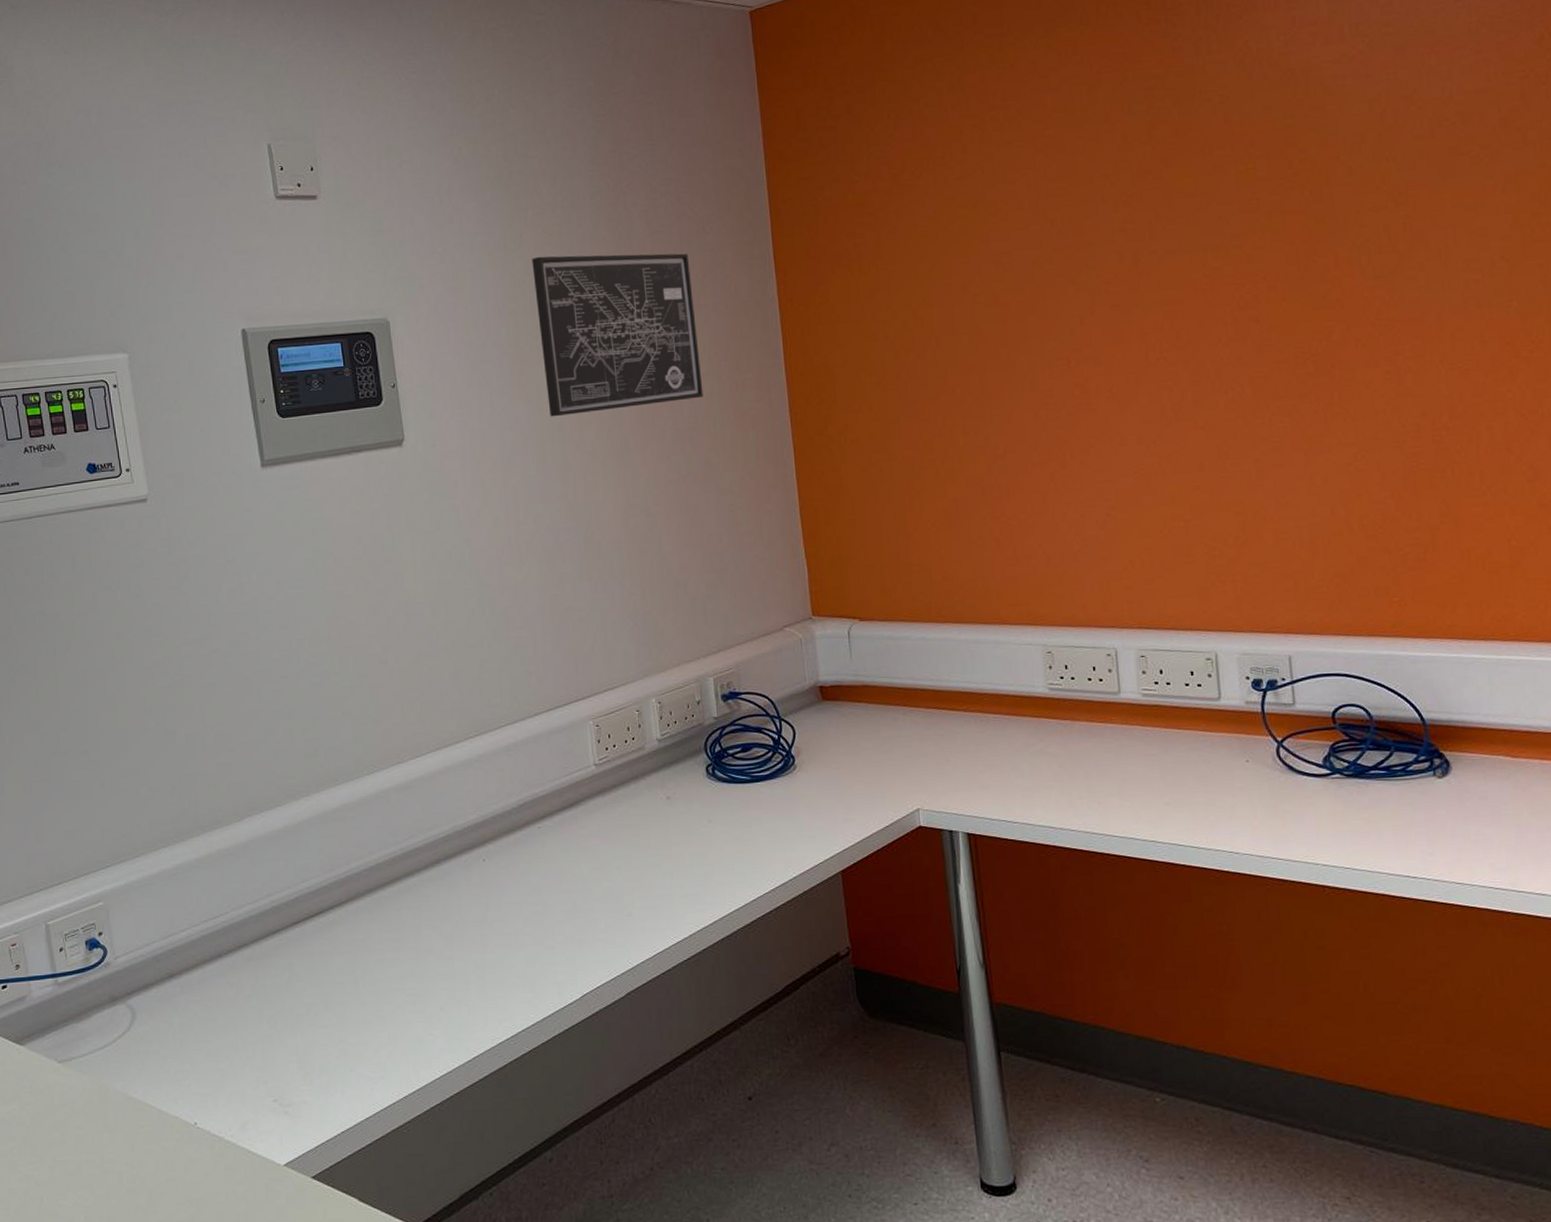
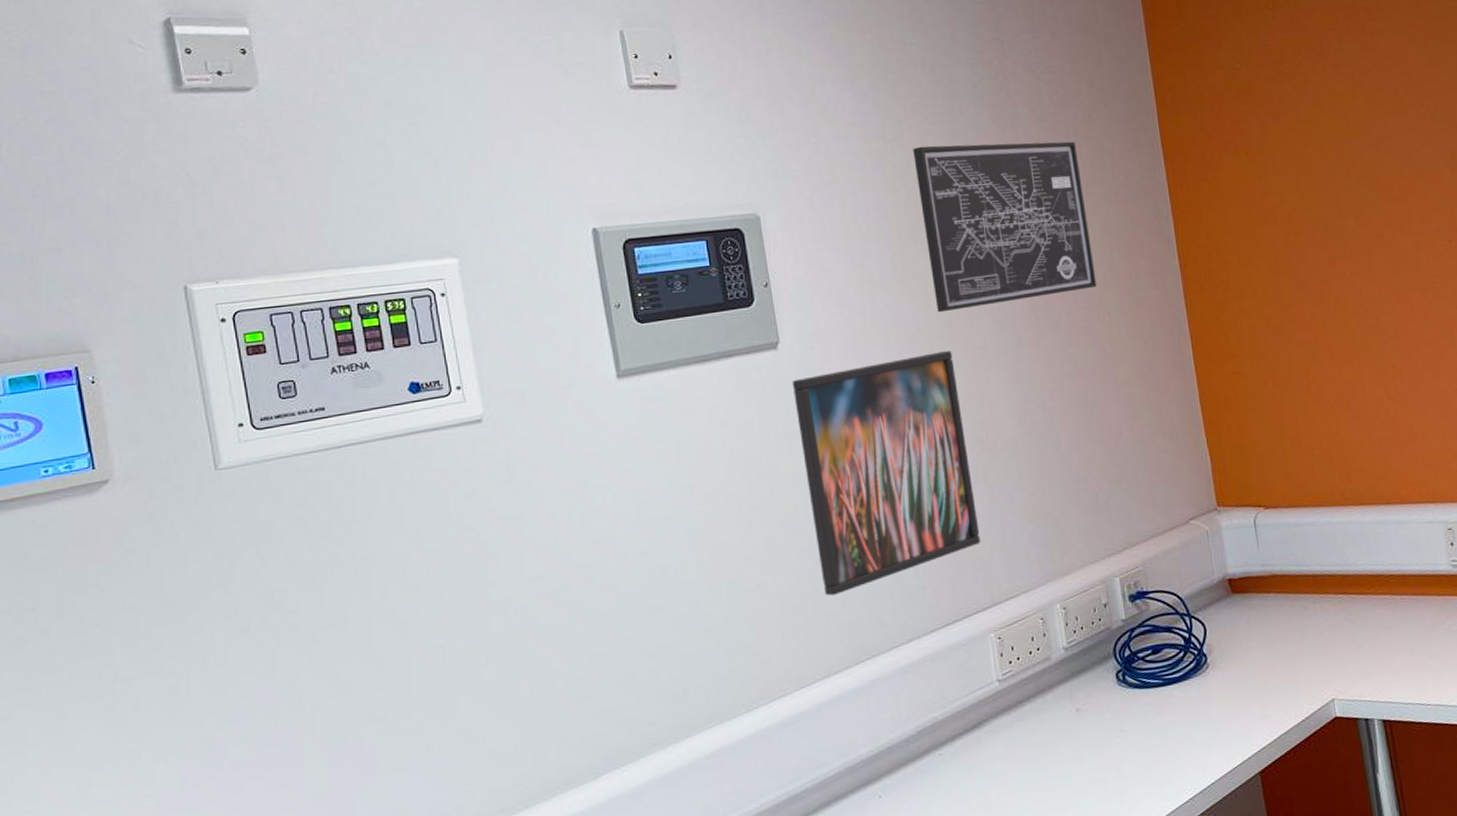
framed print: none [414,454,583,676] -> present [791,351,981,596]

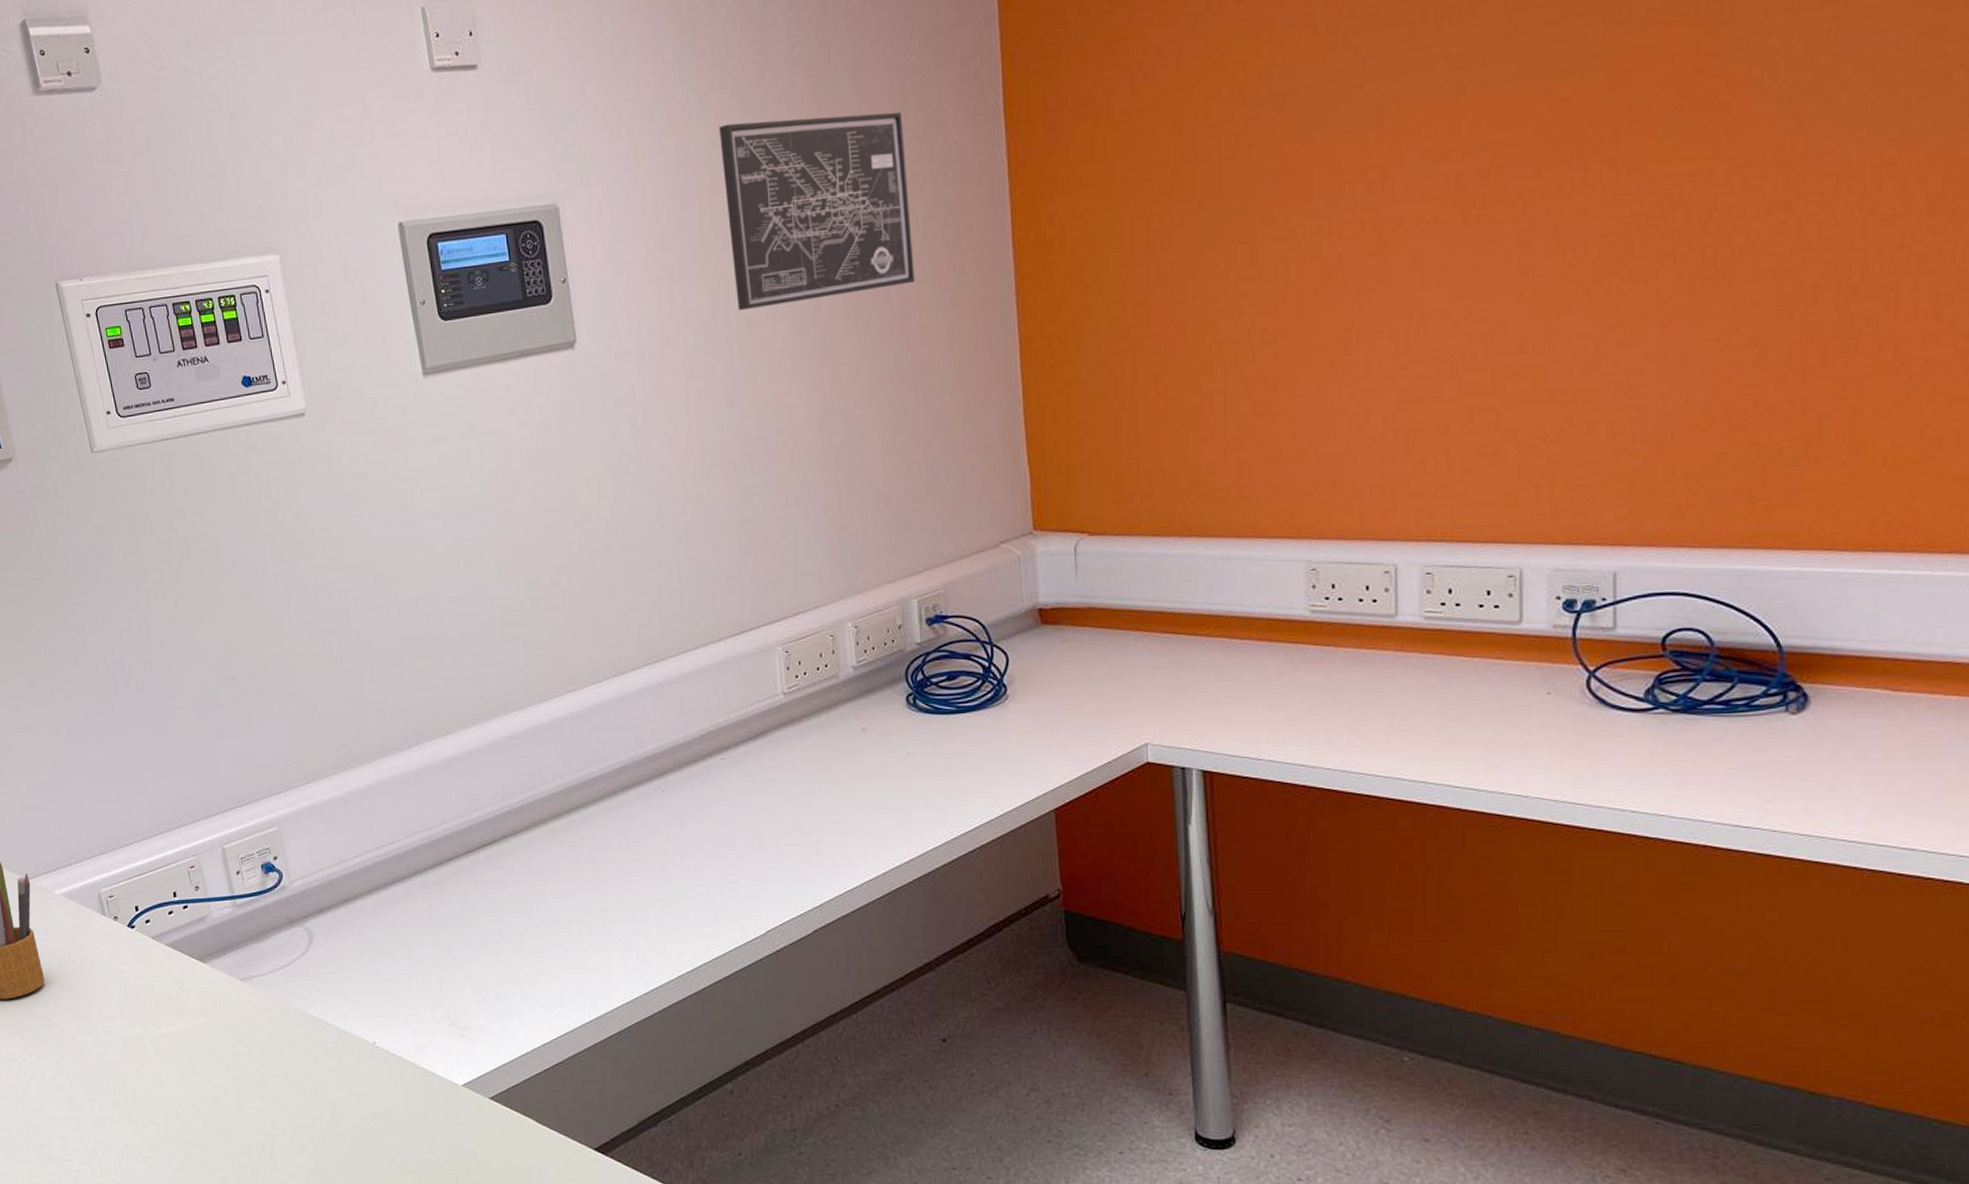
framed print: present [791,351,981,596] -> none [588,352,773,598]

